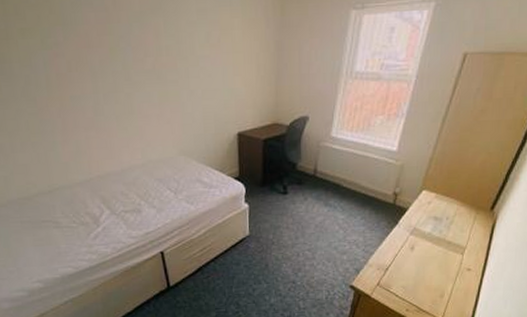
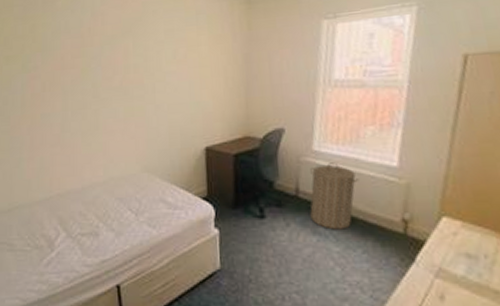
laundry hamper: none [324,147,366,202] -> present [310,162,360,230]

